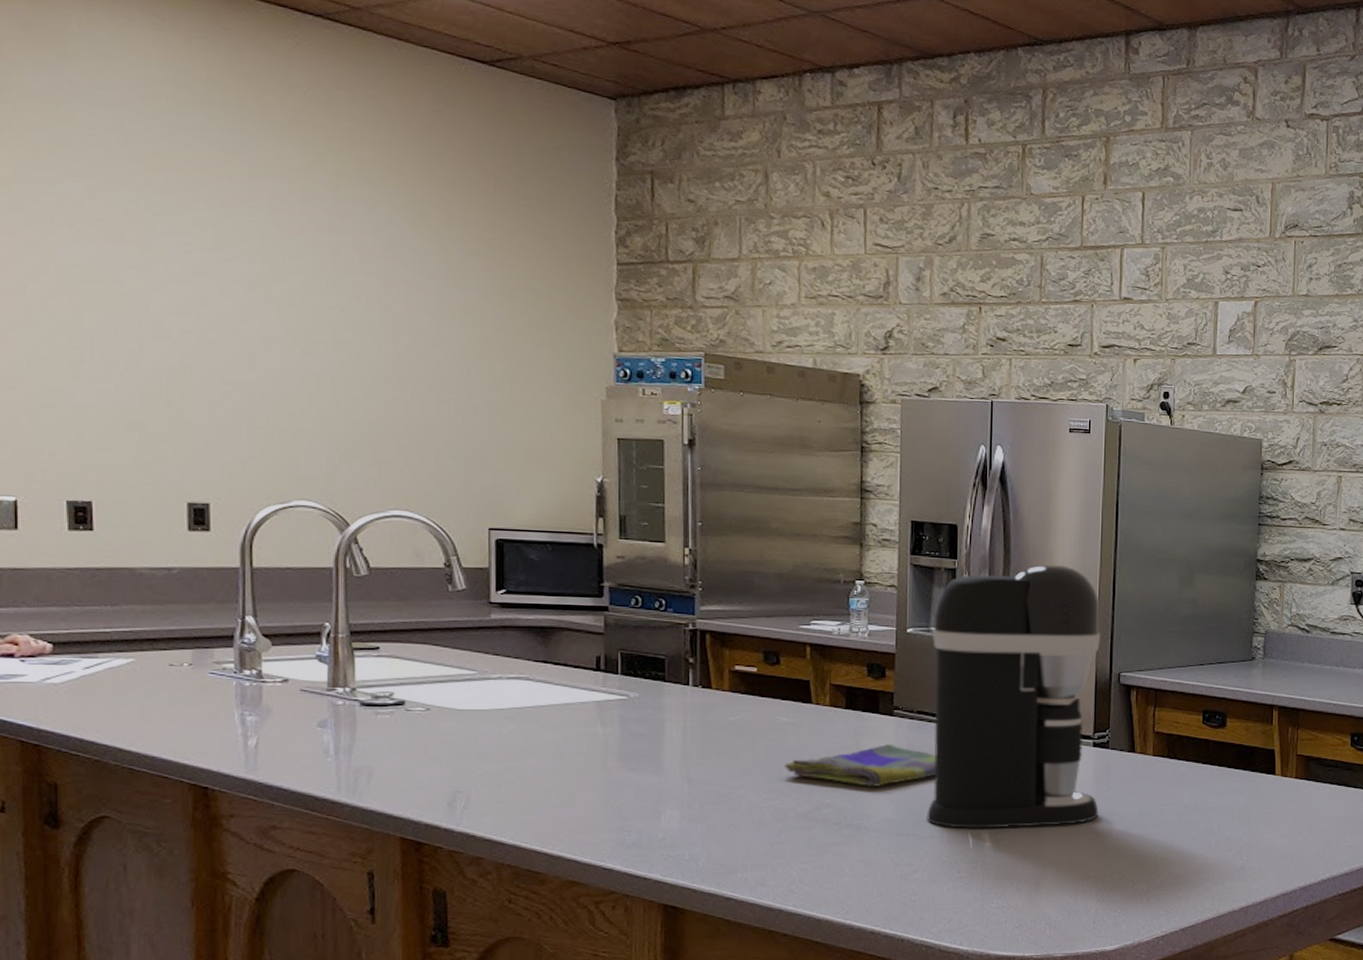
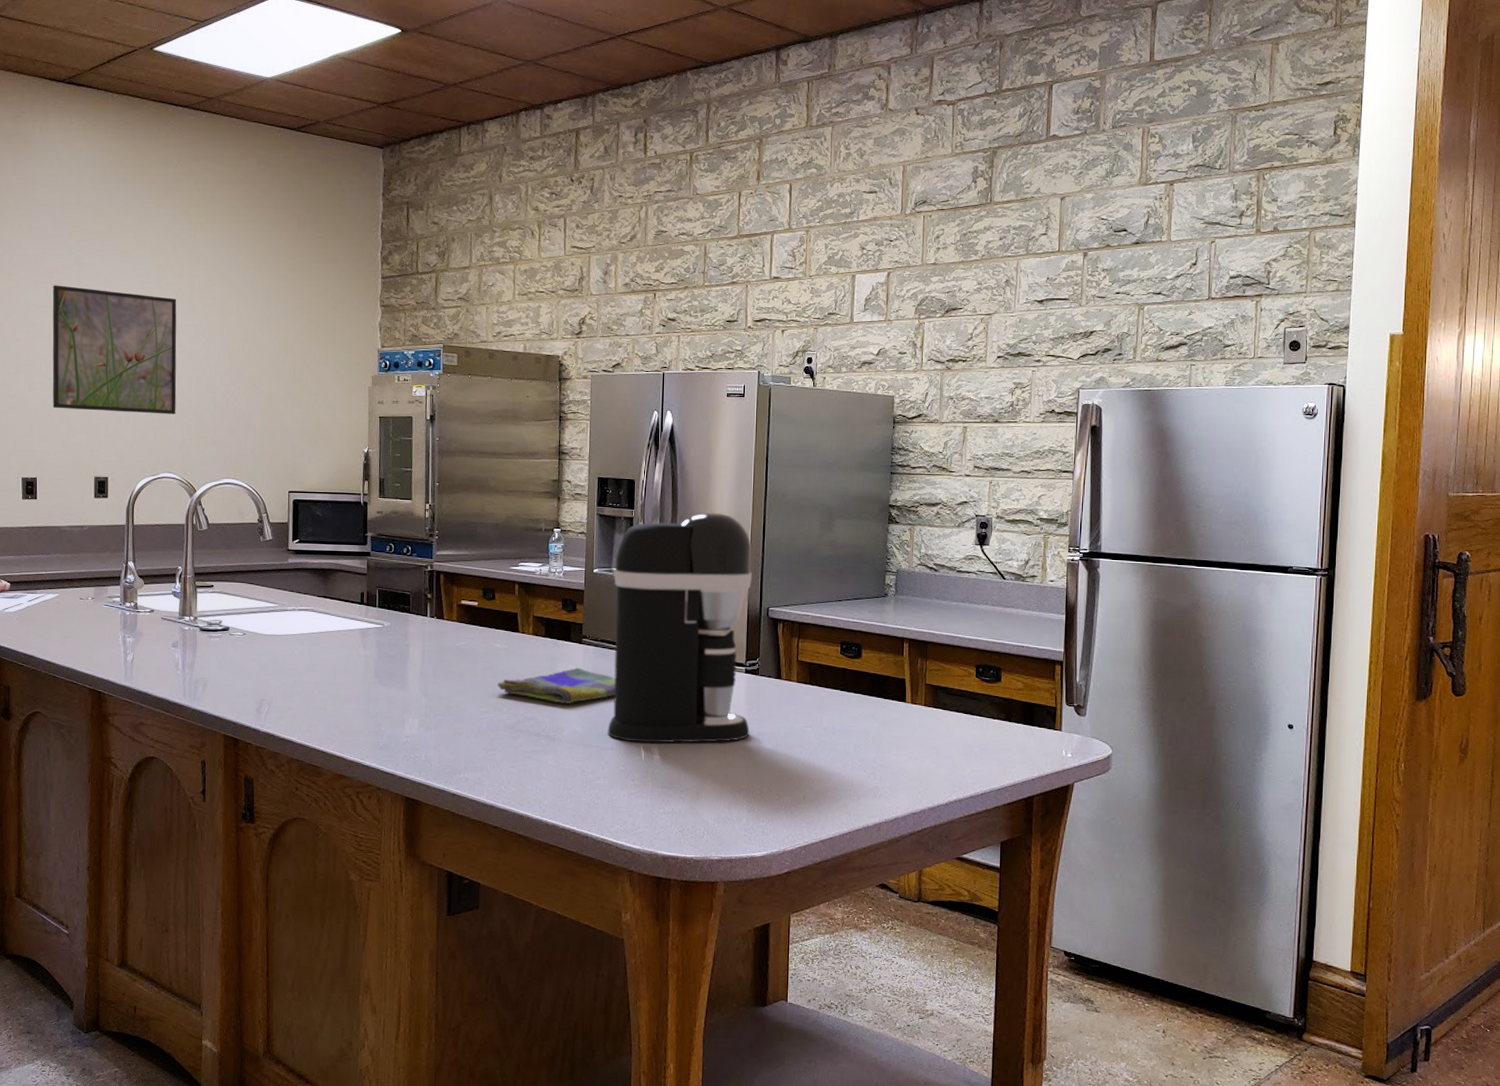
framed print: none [109,239,315,424] -> present [52,285,177,415]

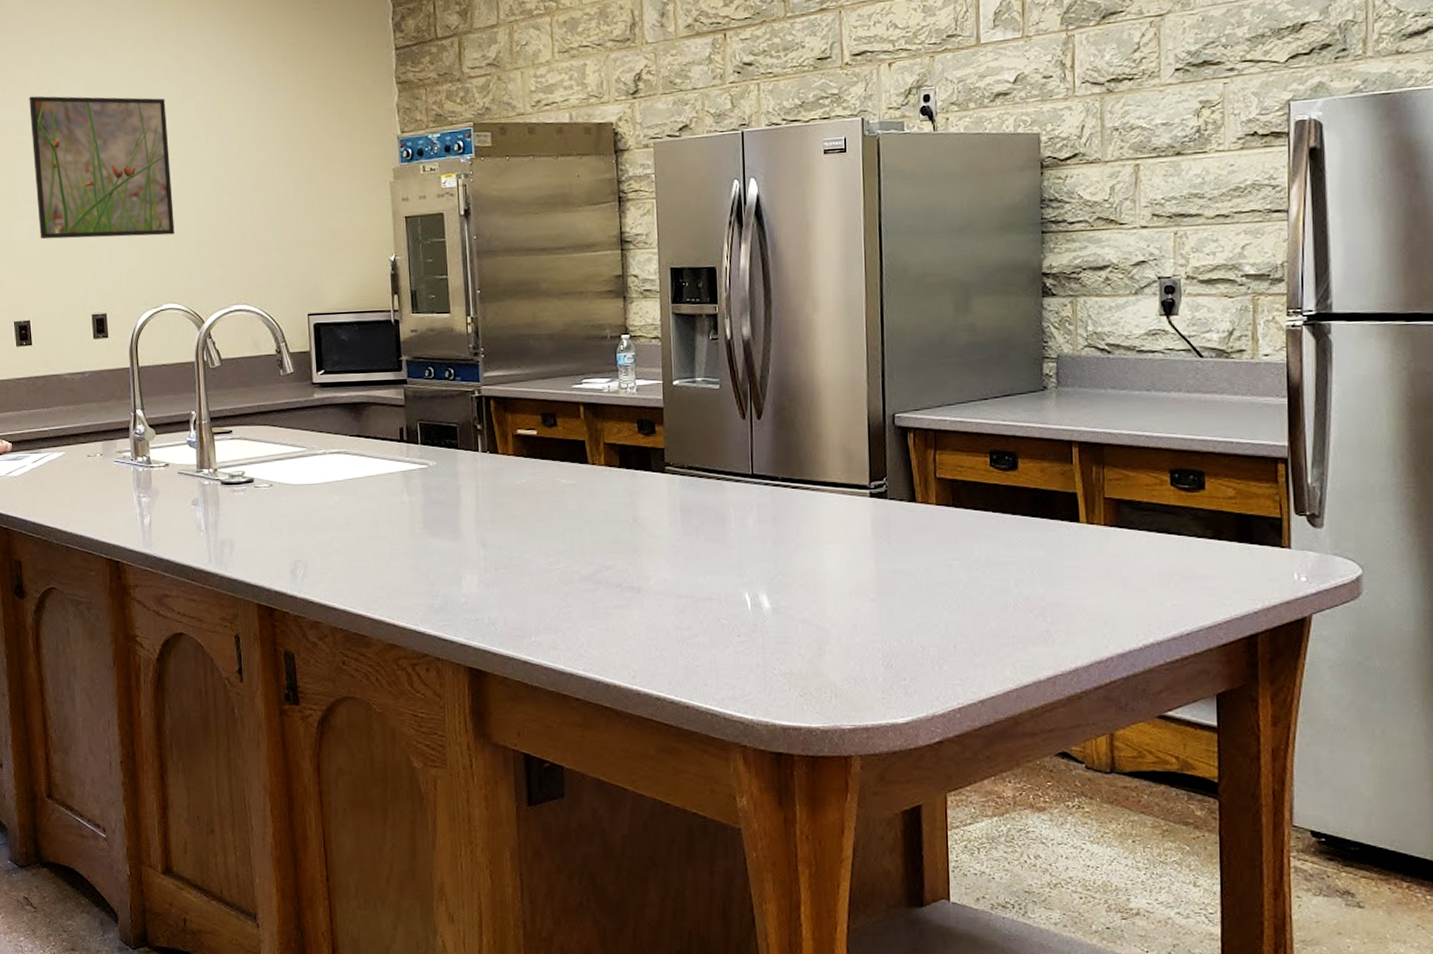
dish towel: present [497,667,616,704] -> none [567,501,710,547]
coffee maker: present [607,512,752,743] -> none [698,299,881,589]

